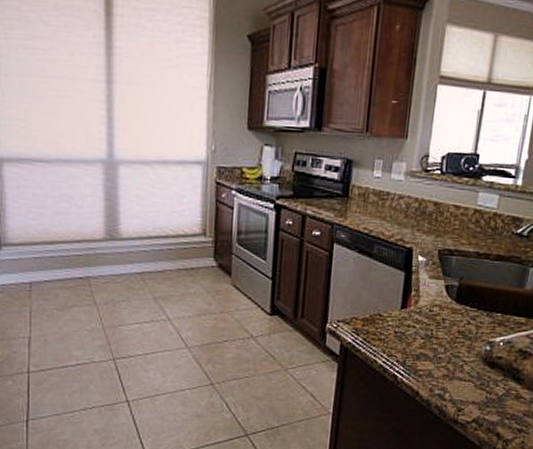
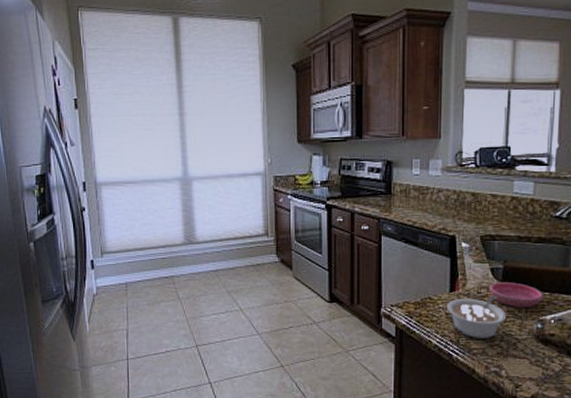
legume: none [396,314,457,360] -> present [447,295,507,338]
saucer: none [441,300,496,328] -> present [488,282,543,307]

